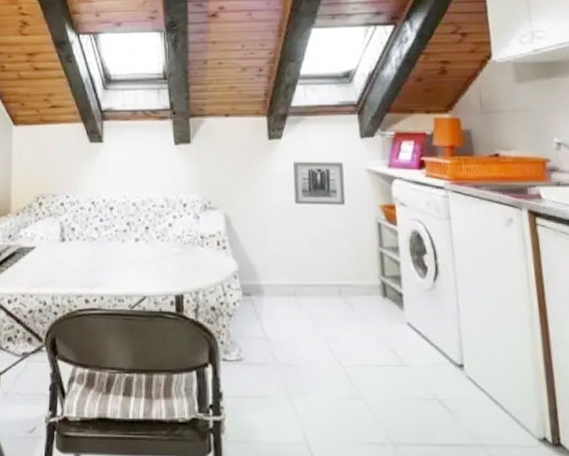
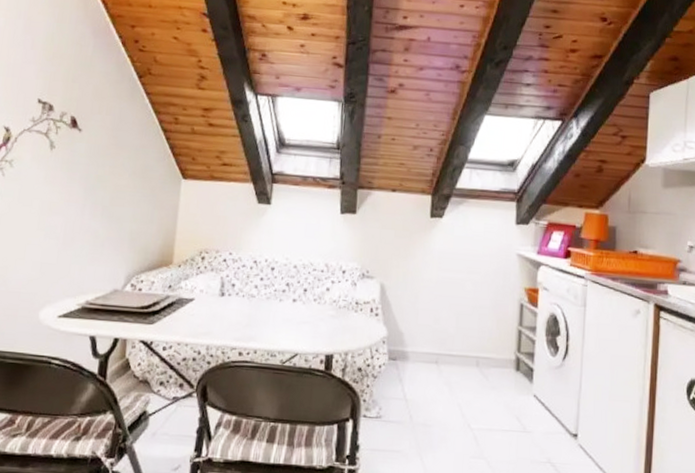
wall art: present [293,161,346,205] -> none [447,240,498,285]

